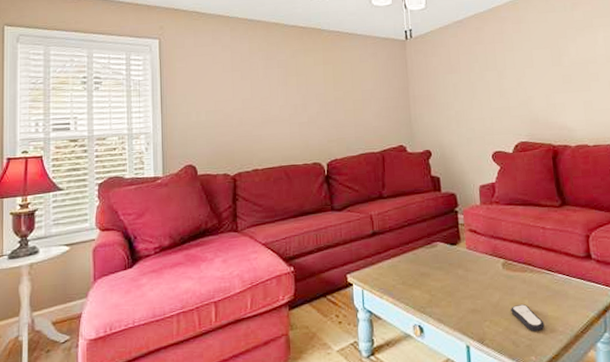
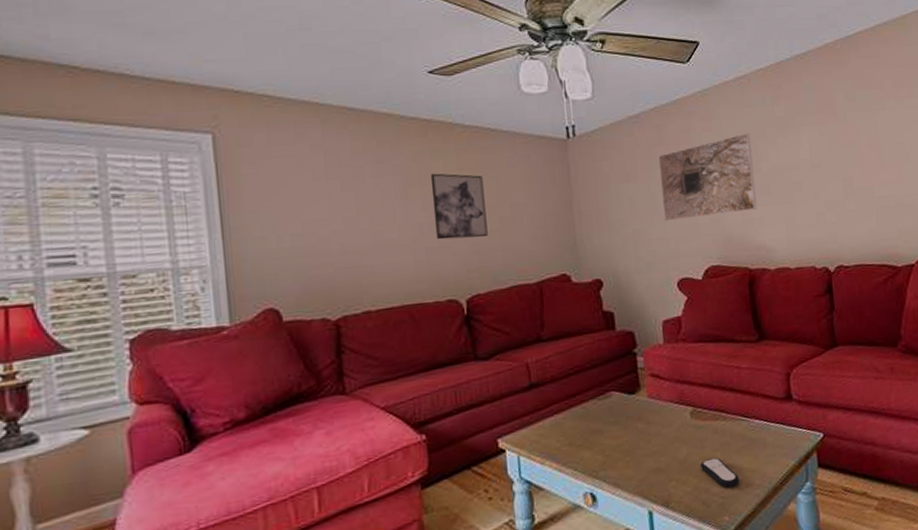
wall art: none [304,66,344,117] -> present [430,173,488,240]
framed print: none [476,33,560,105] -> present [658,132,757,222]

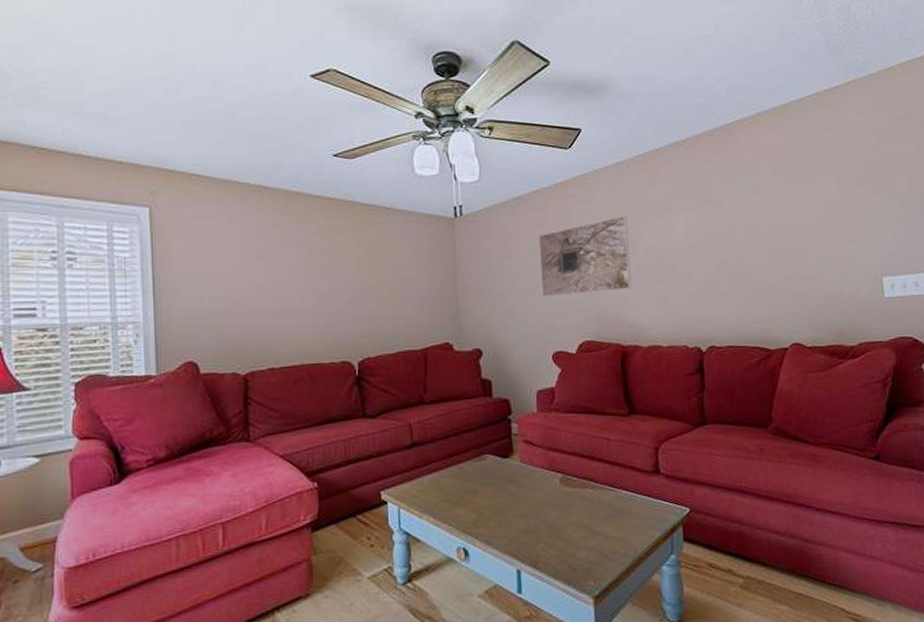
wall art: present [430,173,488,240] -> none [331,246,380,307]
remote control: present [700,457,740,488] -> none [568,524,605,554]

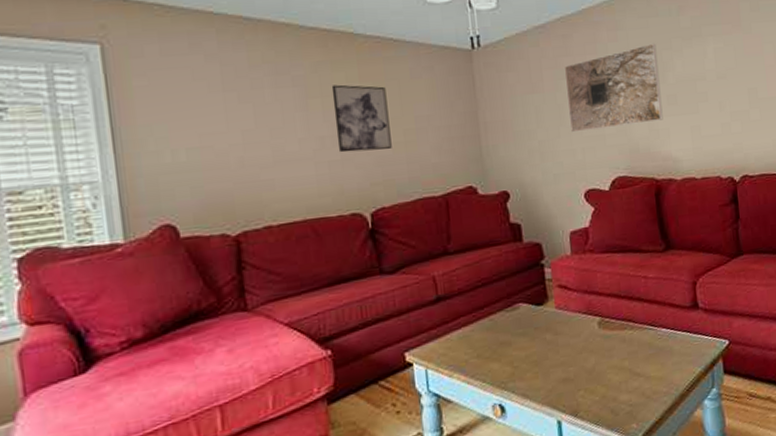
wall art: none [331,246,380,307] -> present [331,84,392,153]

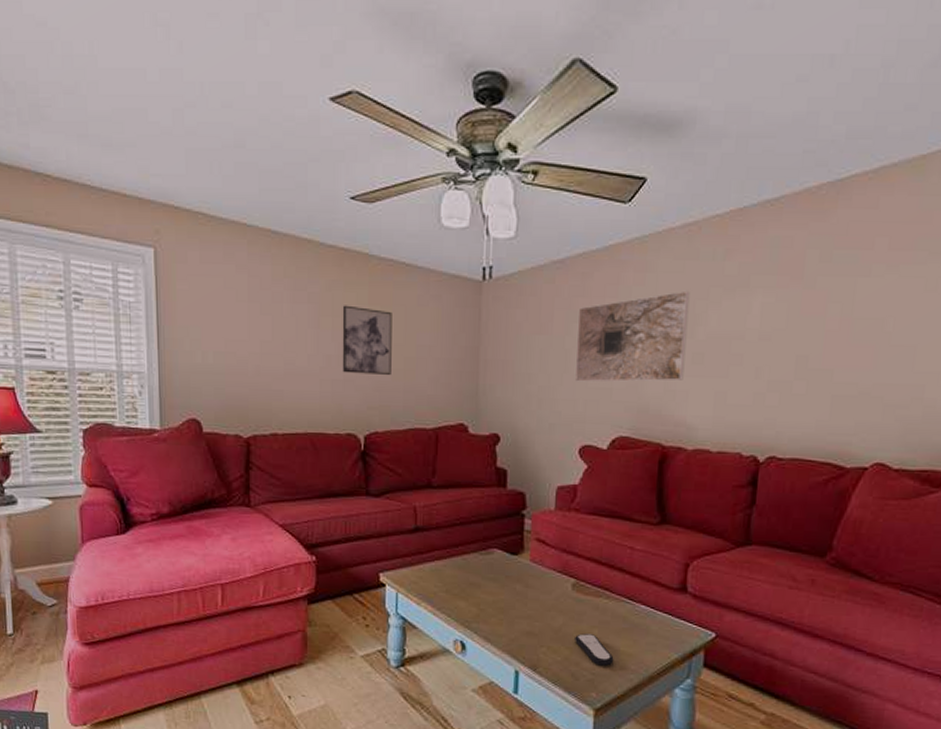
remote control: none [608,366,647,396] -> present [575,633,614,666]

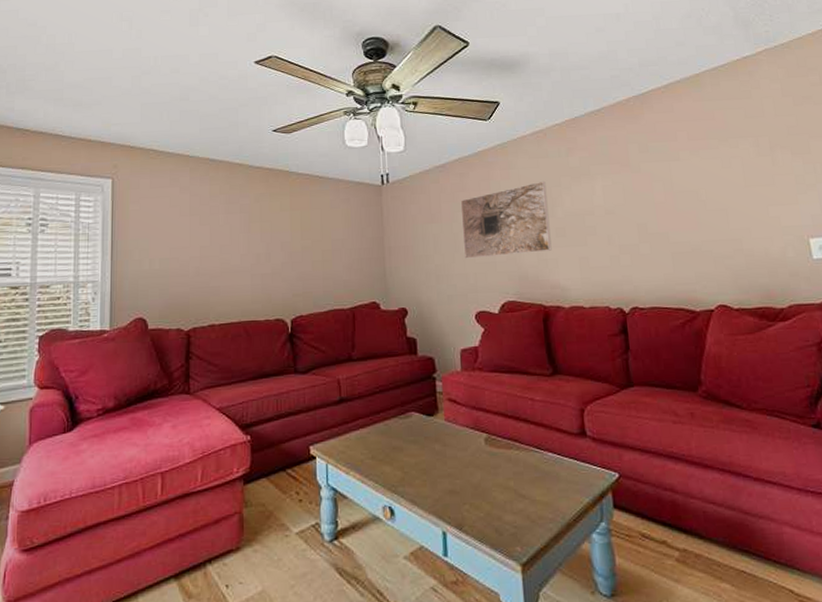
wall art: present [342,305,392,375] -> none [269,212,312,268]
remote control: present [575,633,614,666] -> none [494,486,532,518]

